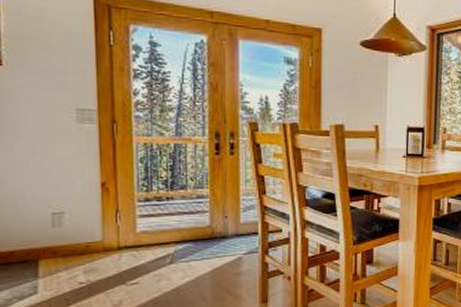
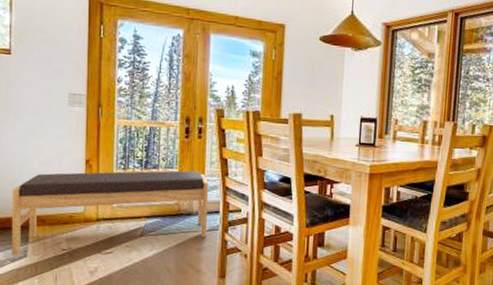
bench: none [15,189,245,293] -> present [12,170,209,255]

